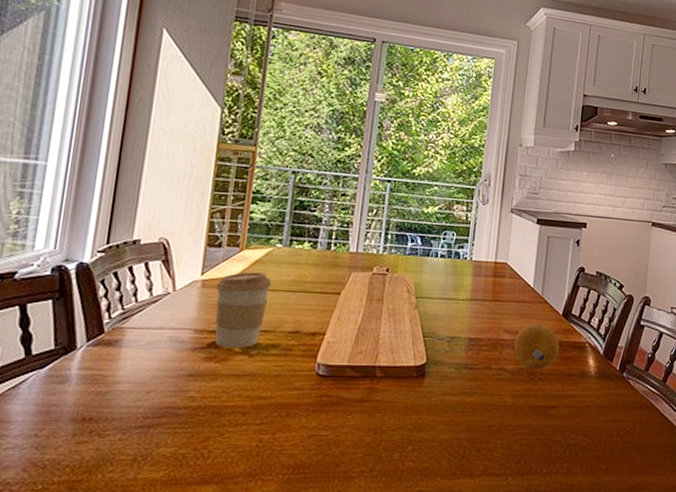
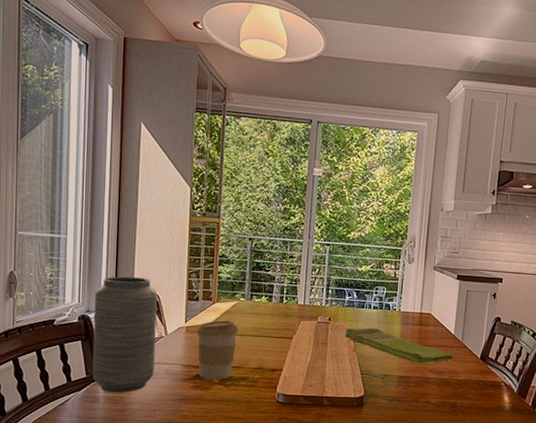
vase: none [63,215,167,370] -> present [92,276,158,393]
dish towel: none [405,280,533,324] -> present [345,327,454,364]
fruit: present [514,323,560,370] -> none [437,365,478,404]

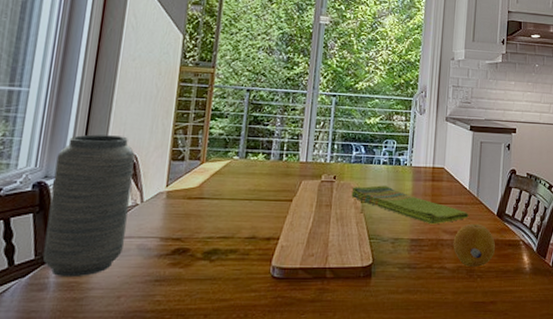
coffee cup: present [197,320,239,380] -> none [179,183,230,255]
fruit: none [437,365,478,404] -> present [453,223,496,268]

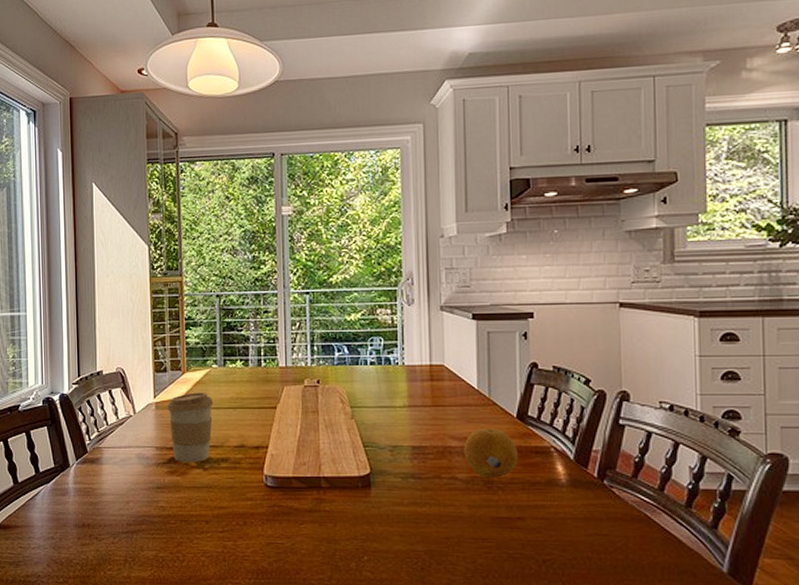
vase: present [42,134,135,278] -> none [58,351,125,484]
coffee cup: none [179,183,230,255] -> present [167,392,214,463]
dish towel: present [351,185,469,225] -> none [338,388,481,430]

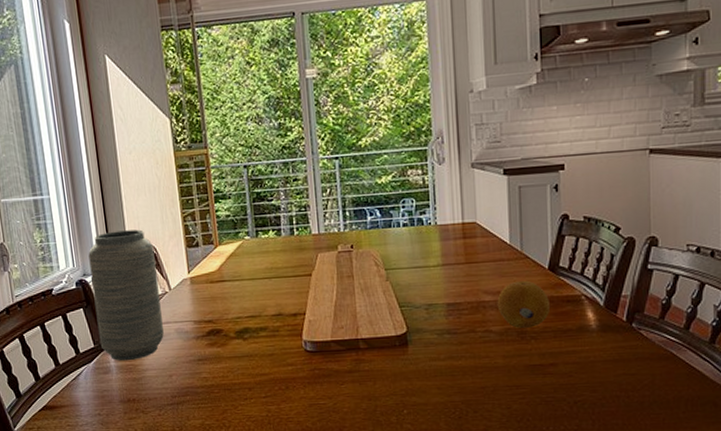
vase: none [58,351,125,484] -> present [88,229,164,361]
coffee cup: present [167,392,214,463] -> none [202,264,249,335]

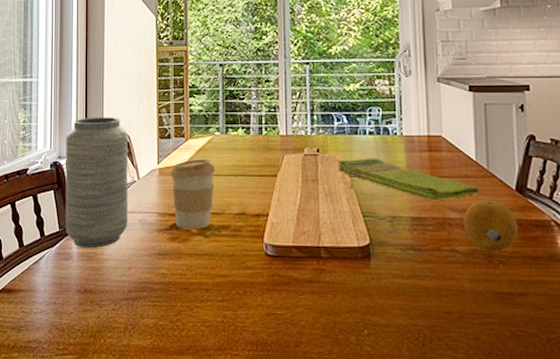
coffee cup: none [202,264,249,335] -> present [170,159,216,230]
dish towel: none [373,249,514,286] -> present [338,158,480,201]

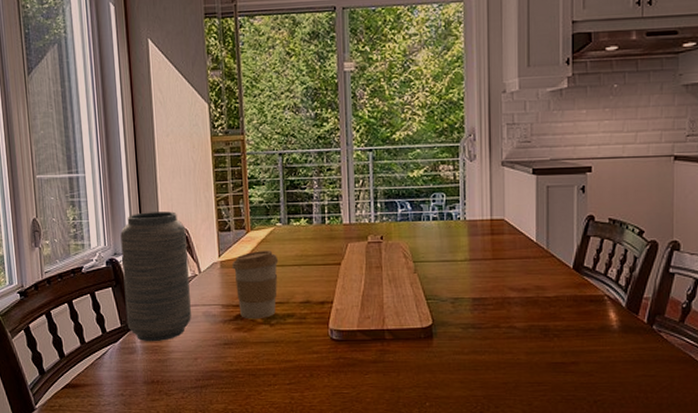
dish towel: present [338,158,480,201] -> none [401,243,539,282]
fruit: present [463,200,519,252] -> none [522,278,574,327]

